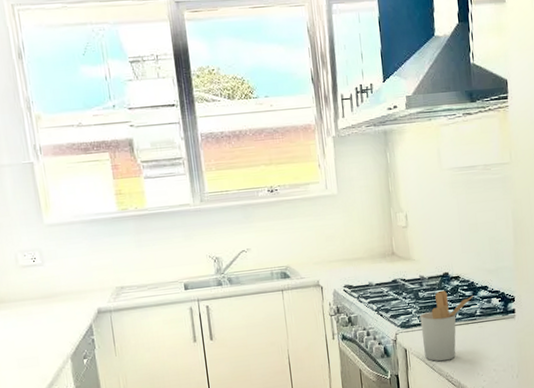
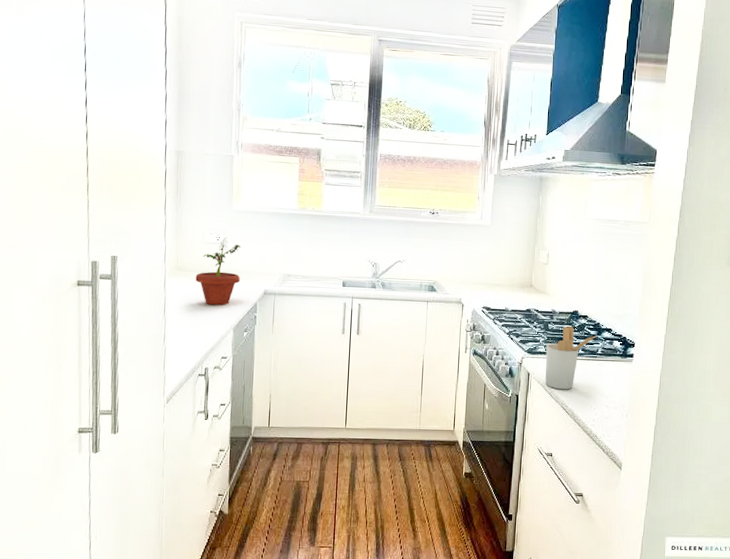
potted plant: none [16,257,68,336] -> present [195,237,242,305]

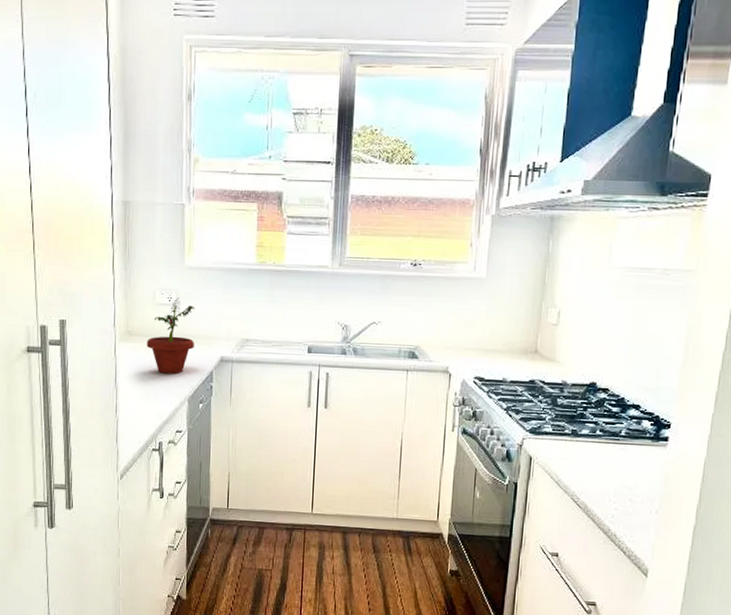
utensil holder: present [545,326,597,390] -> none [551,401,621,479]

